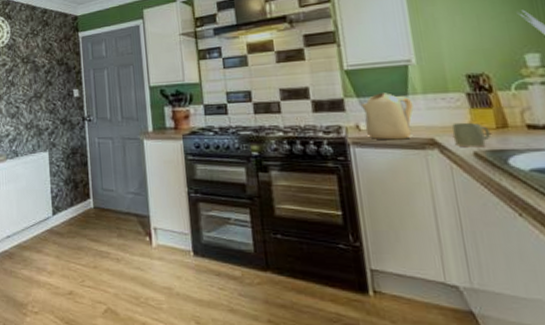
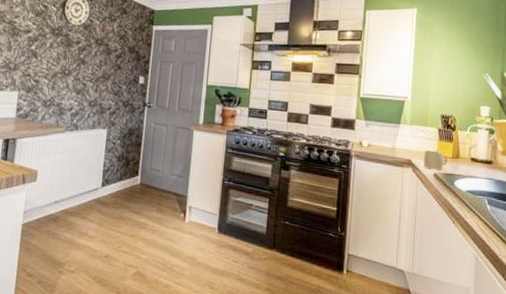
kettle: present [360,93,414,140] -> none [366,119,402,158]

